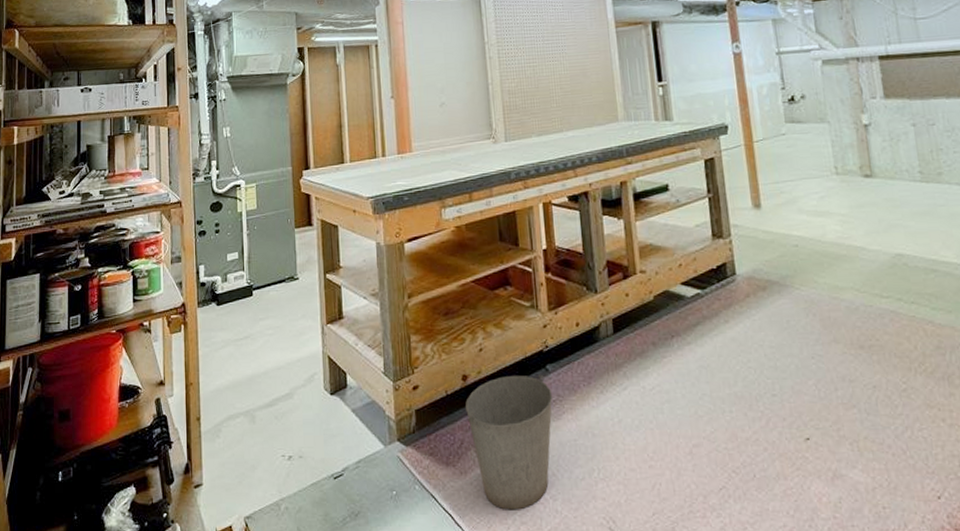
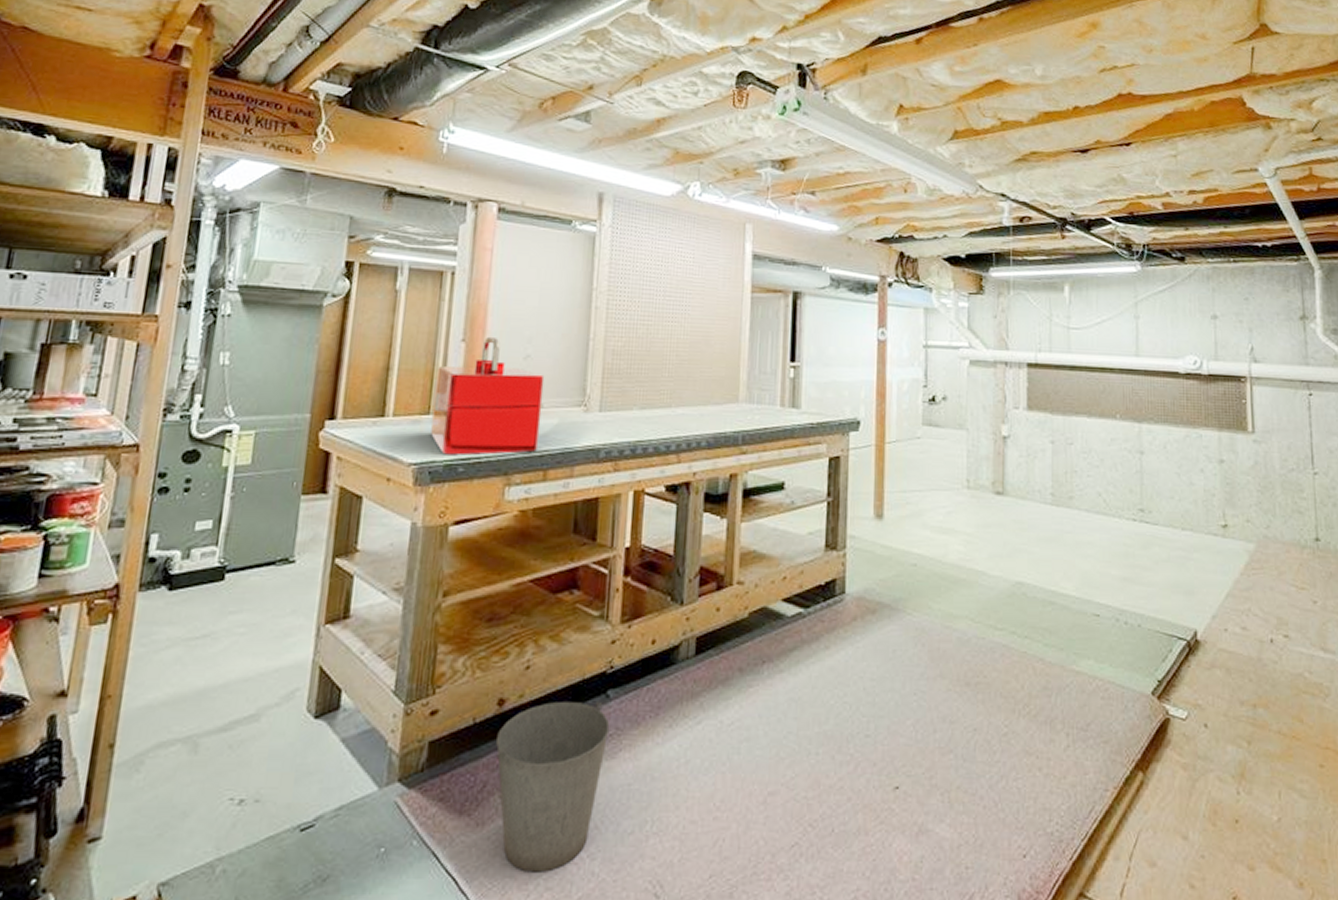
toolbox: none [377,91,462,188] -> present [431,336,545,456]

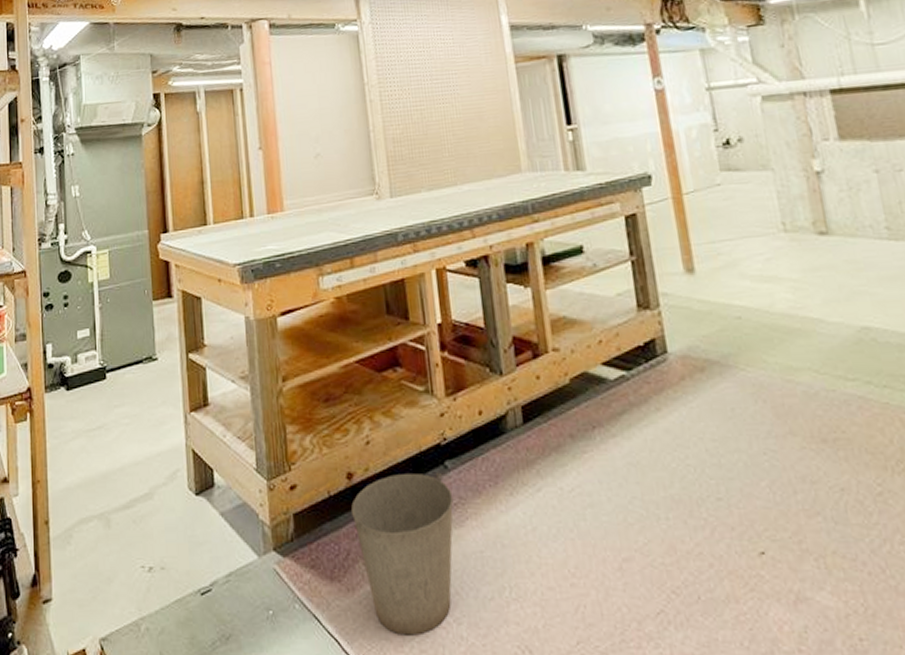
toolbox: present [431,336,545,456] -> none [243,141,342,253]

